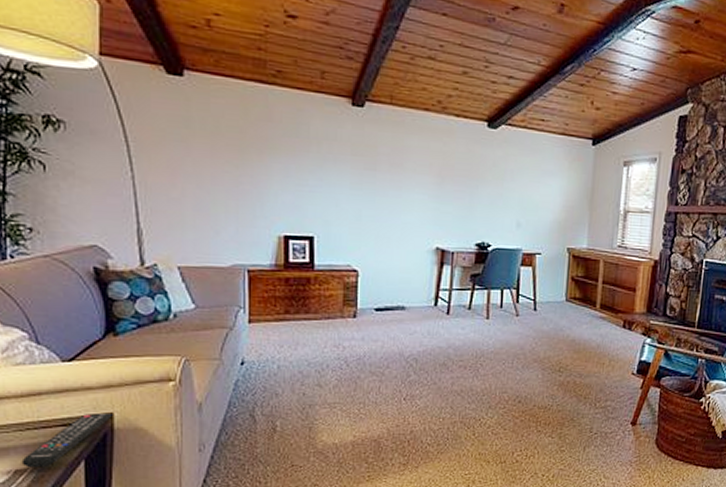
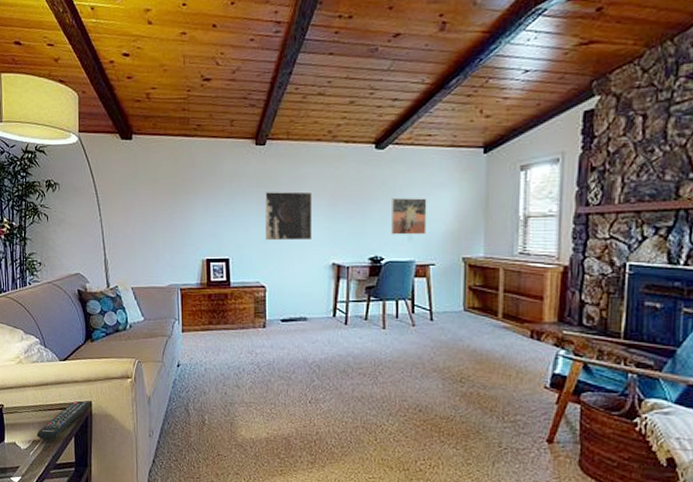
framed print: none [360,162,416,220] -> present [265,191,312,241]
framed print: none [500,182,537,223] -> present [391,198,427,235]

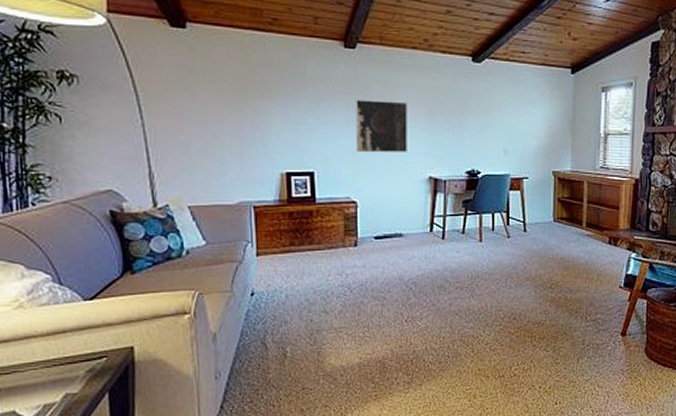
remote control: present [37,401,91,440] -> none [49,346,133,402]
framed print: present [391,198,427,235] -> none [488,112,521,149]

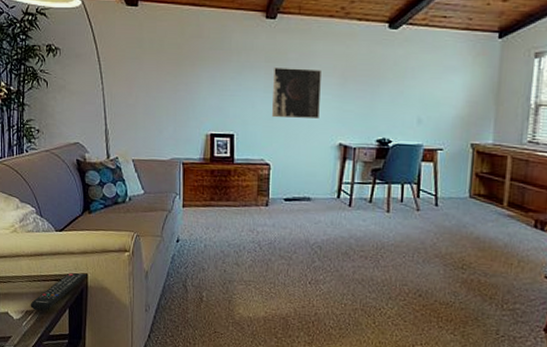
remote control: none [49,346,133,402] -> present [30,273,87,311]

